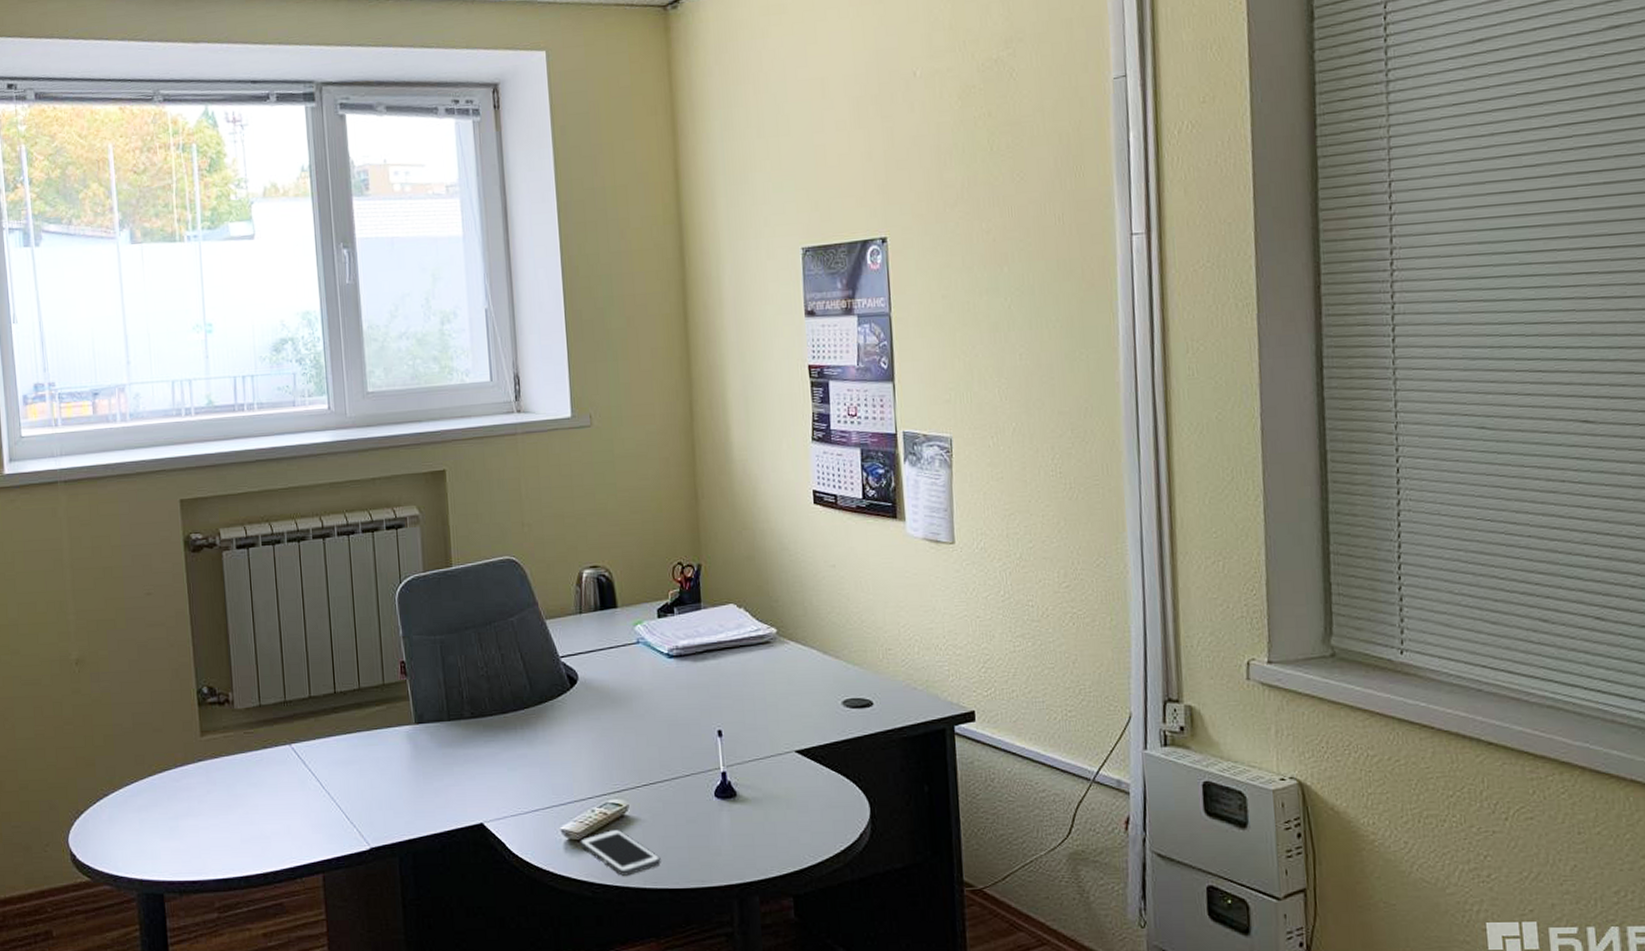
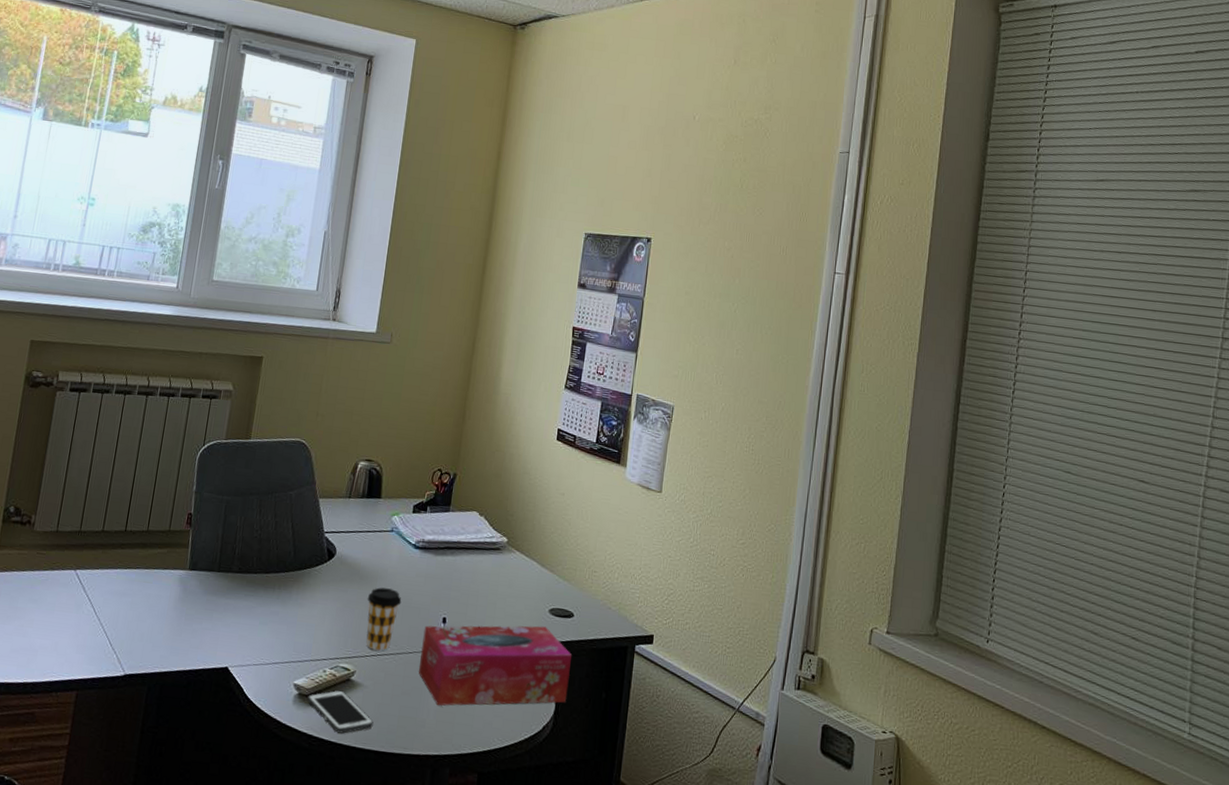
coffee cup: none [624,708,666,779] -> present [366,587,402,651]
tissue box: none [698,721,883,830] -> present [419,625,572,706]

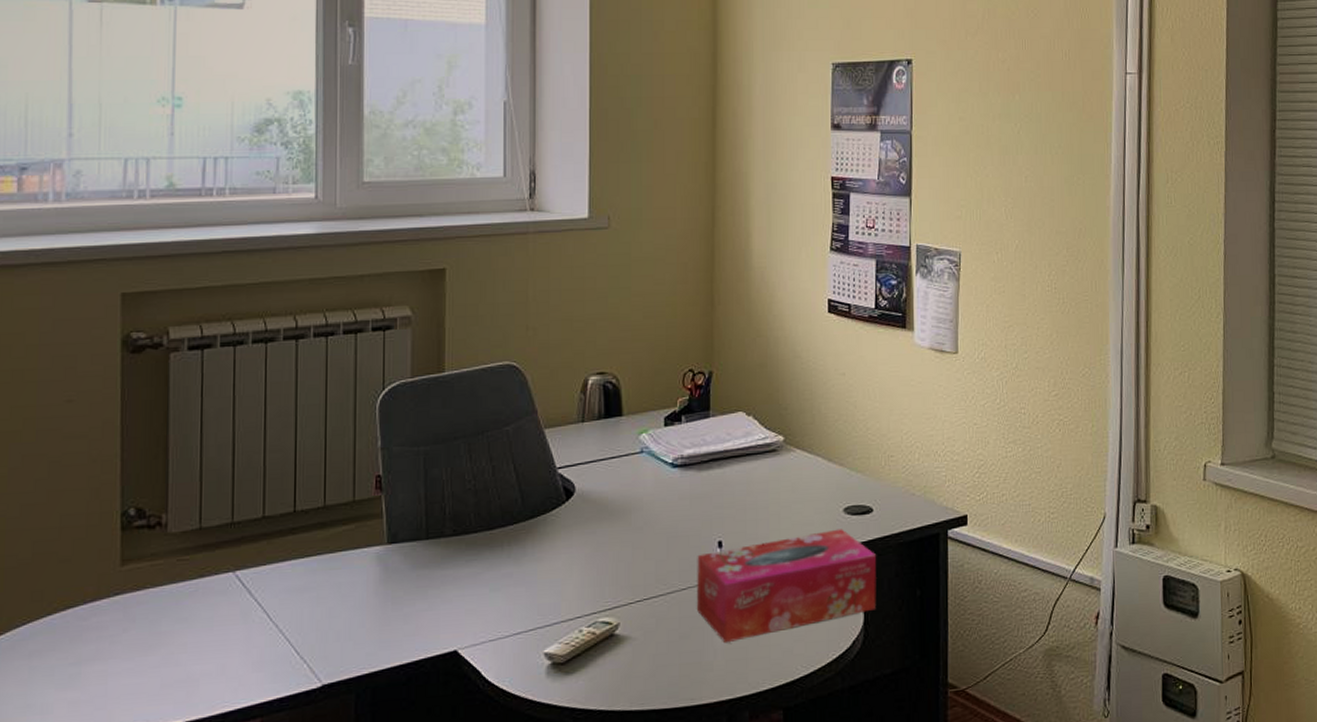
cell phone: present [307,690,374,734] -> none [564,649,650,699]
coffee cup: present [366,587,402,651] -> none [621,520,665,595]

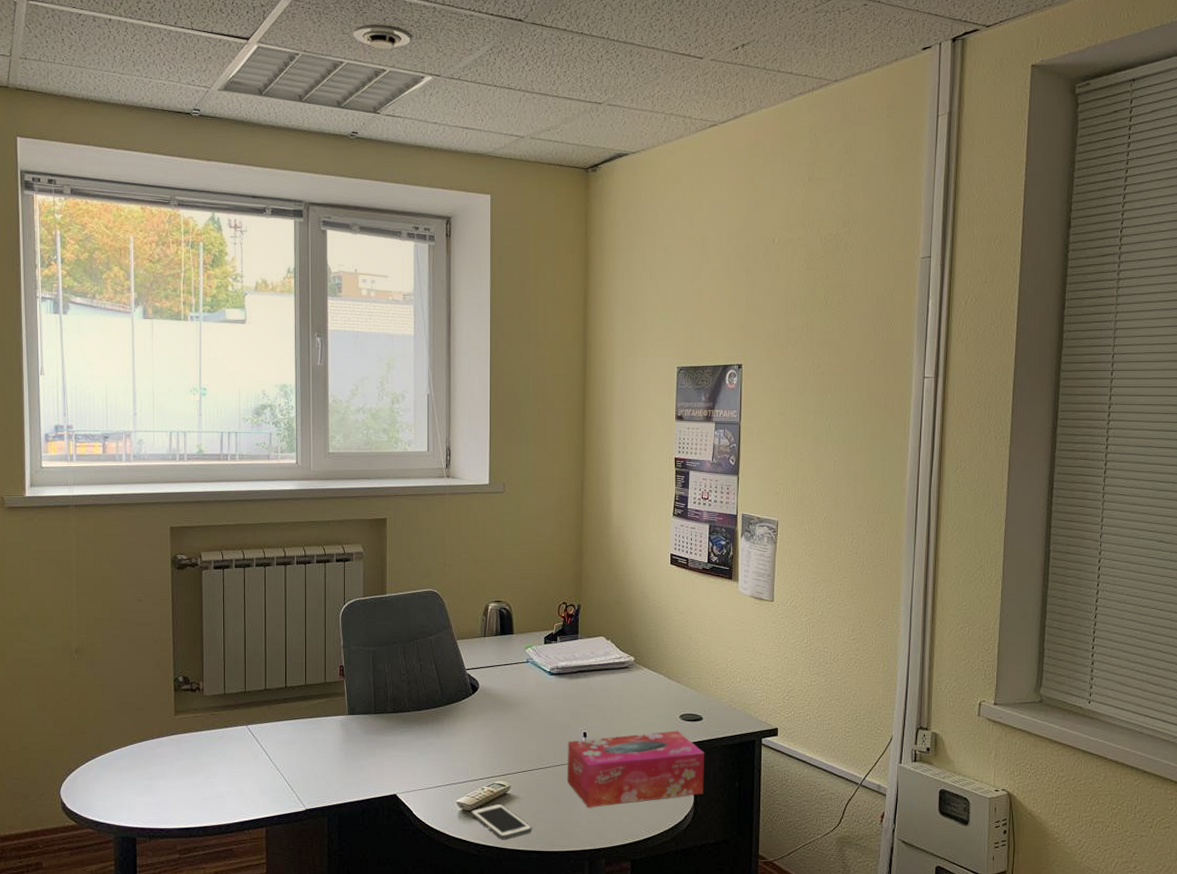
cell phone: none [564,649,650,699] -> present [471,803,532,840]

